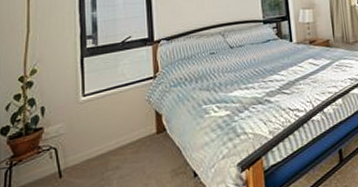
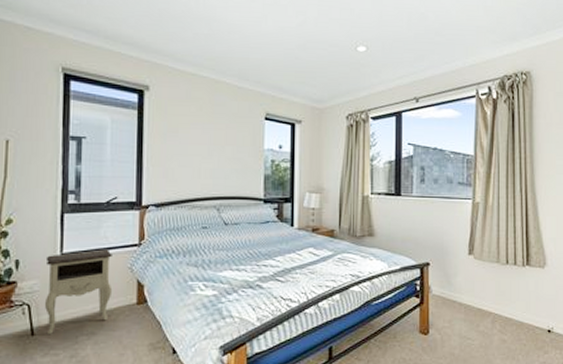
nightstand: none [69,85,133,174] -> present [45,249,113,334]

